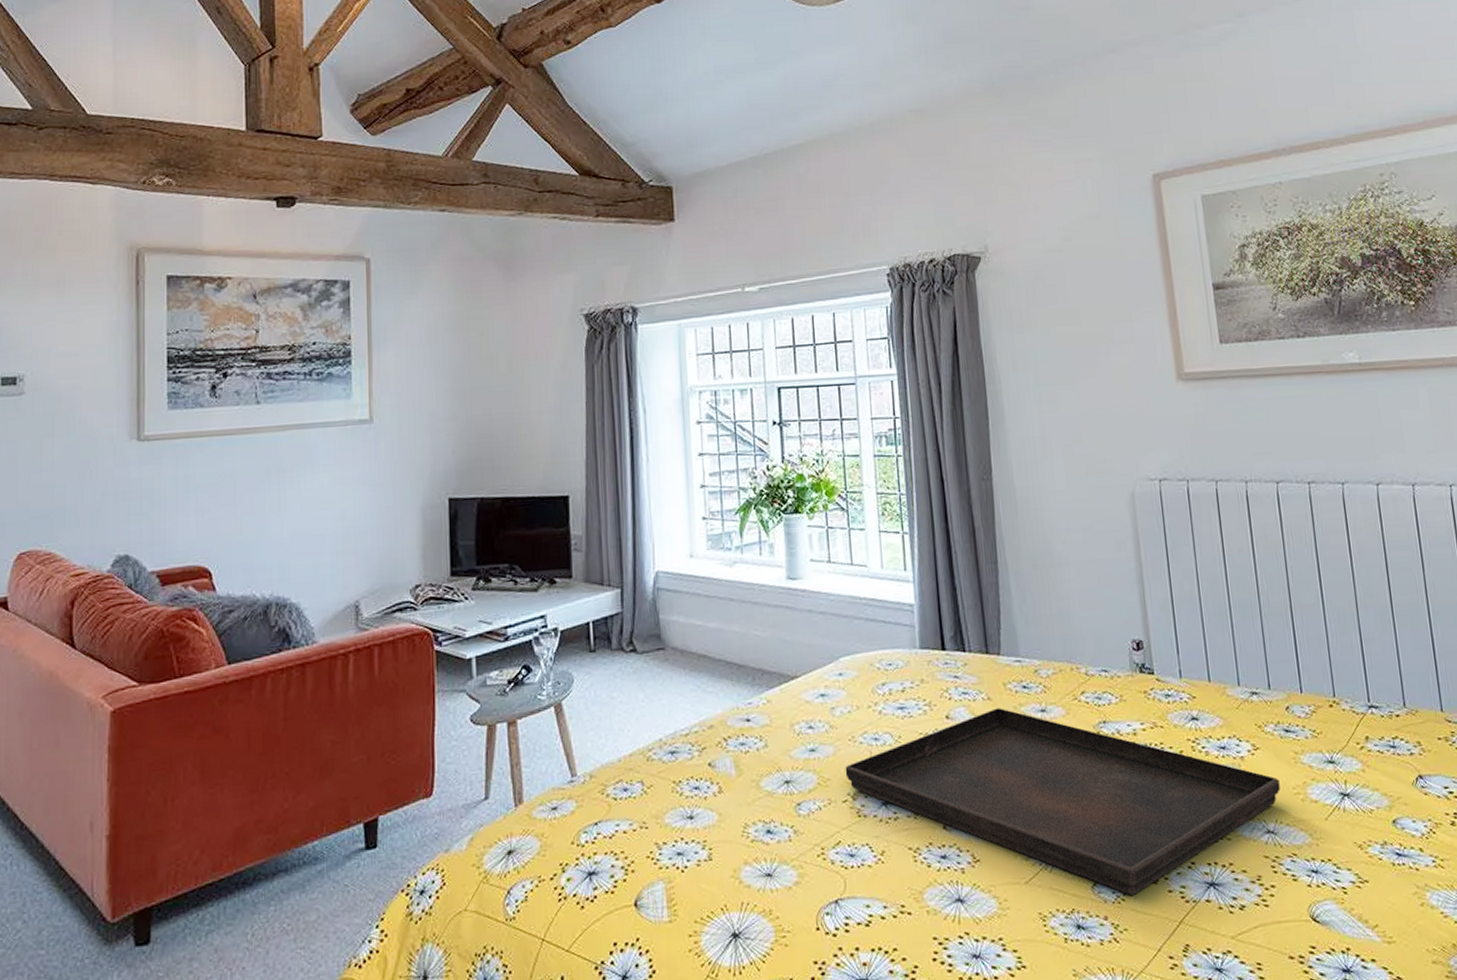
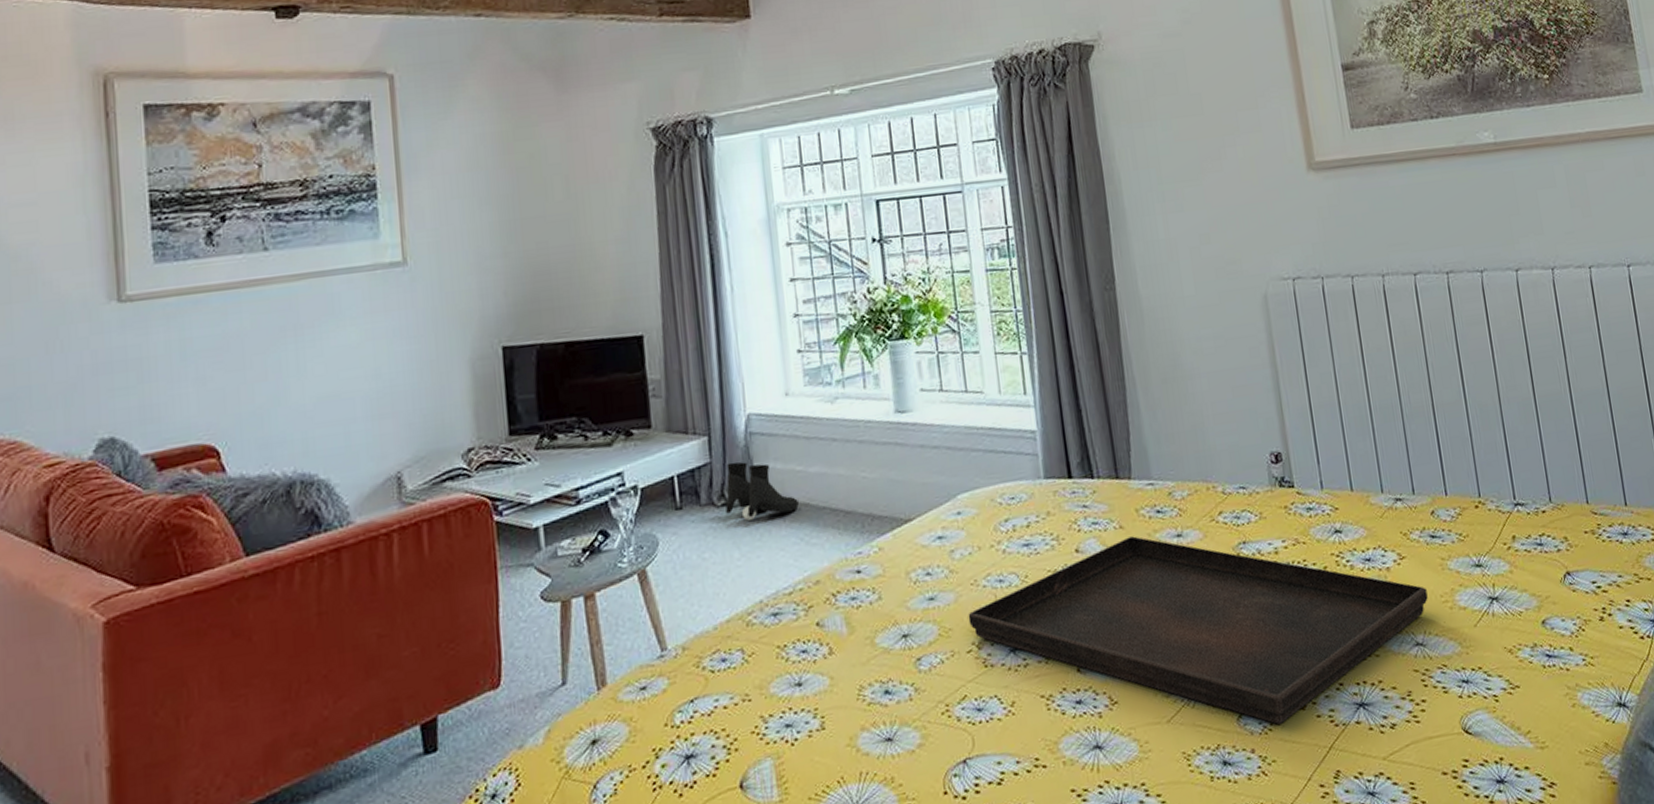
boots: none [633,613,699,667] -> present [725,462,800,521]

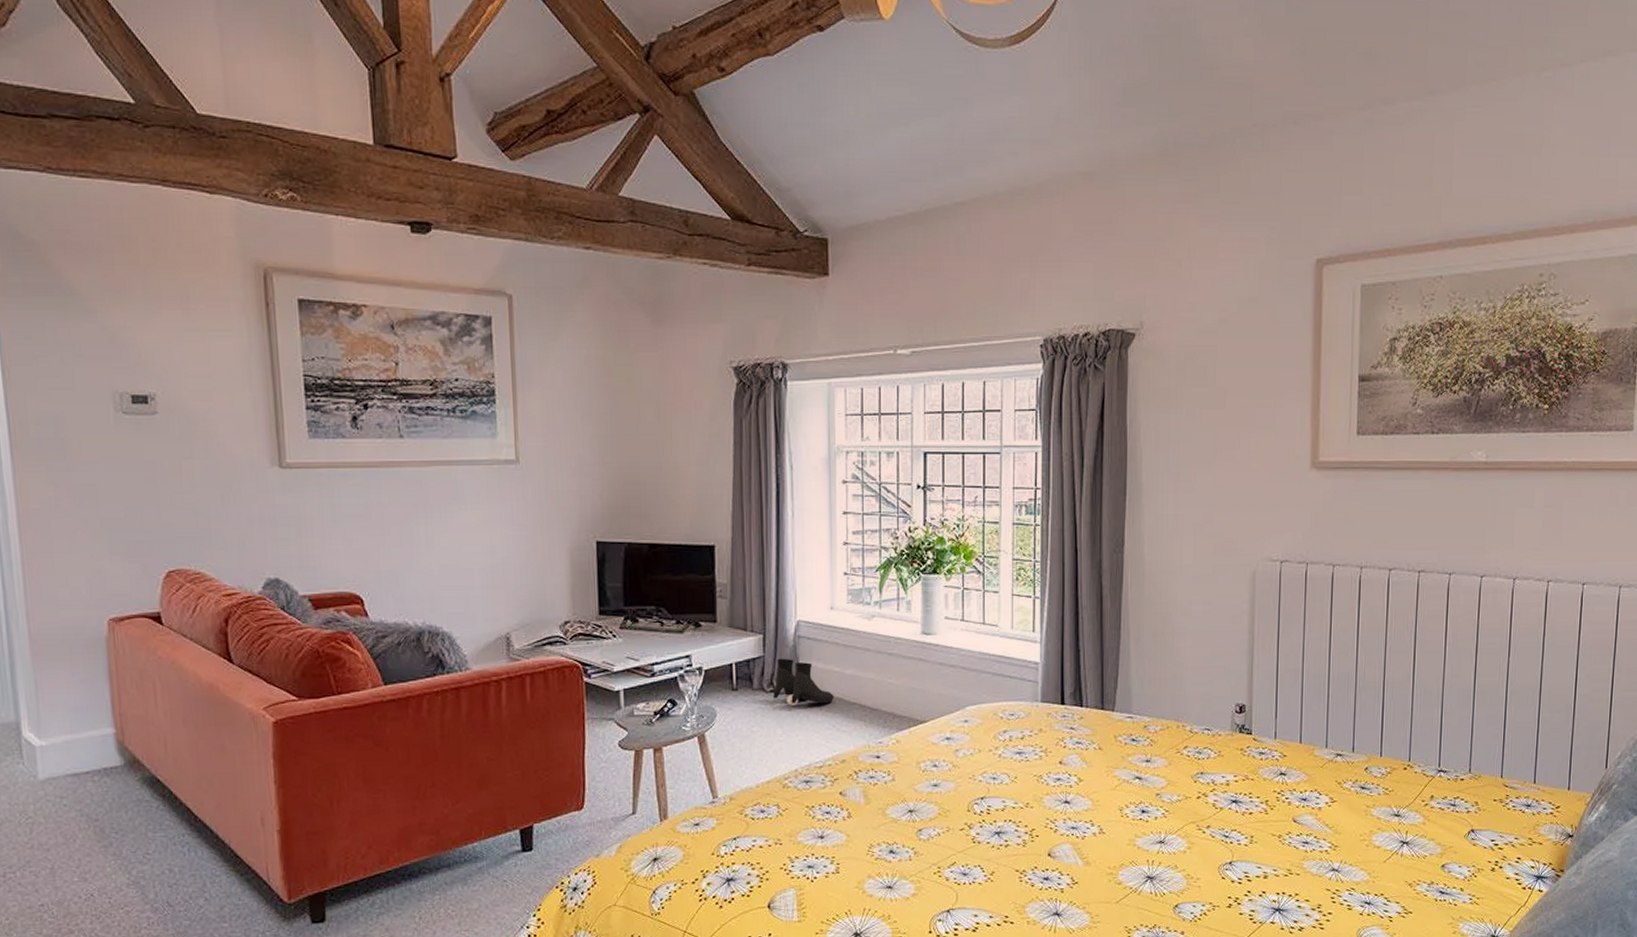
serving tray: present [968,536,1428,724] -> none [964,757,1349,916]

